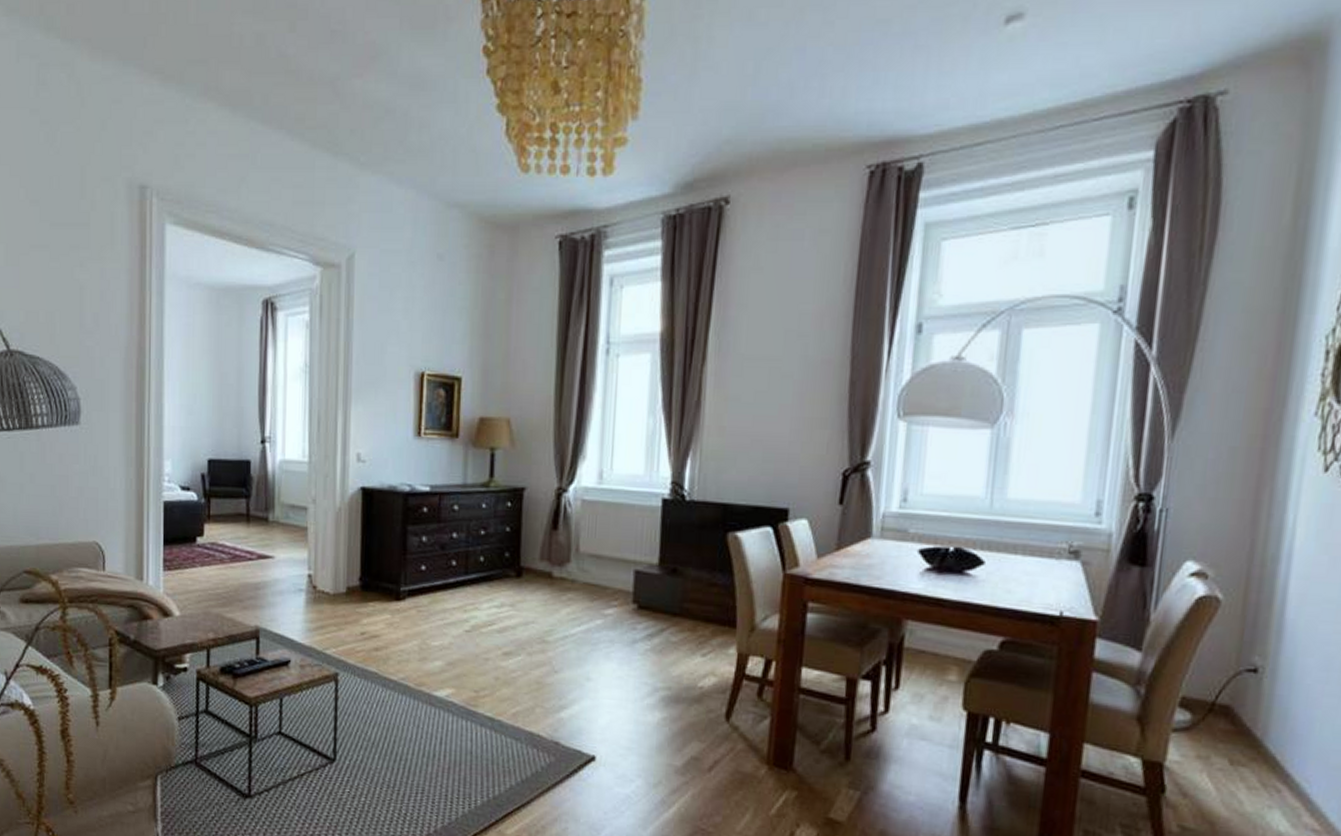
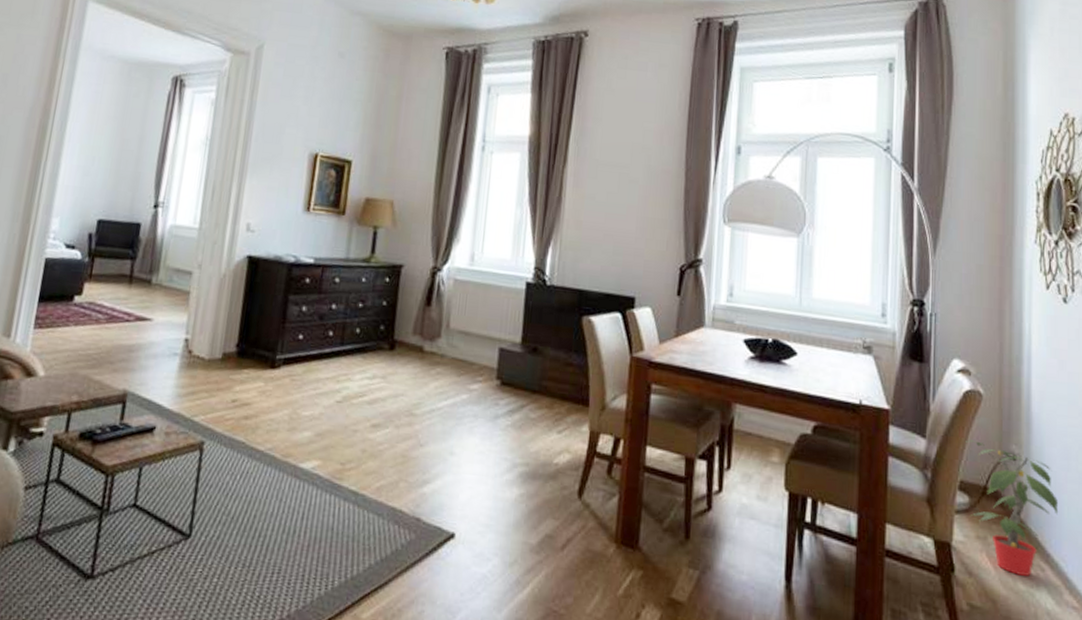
potted plant: none [1192,652,1308,798] -> present [966,440,1058,576]

